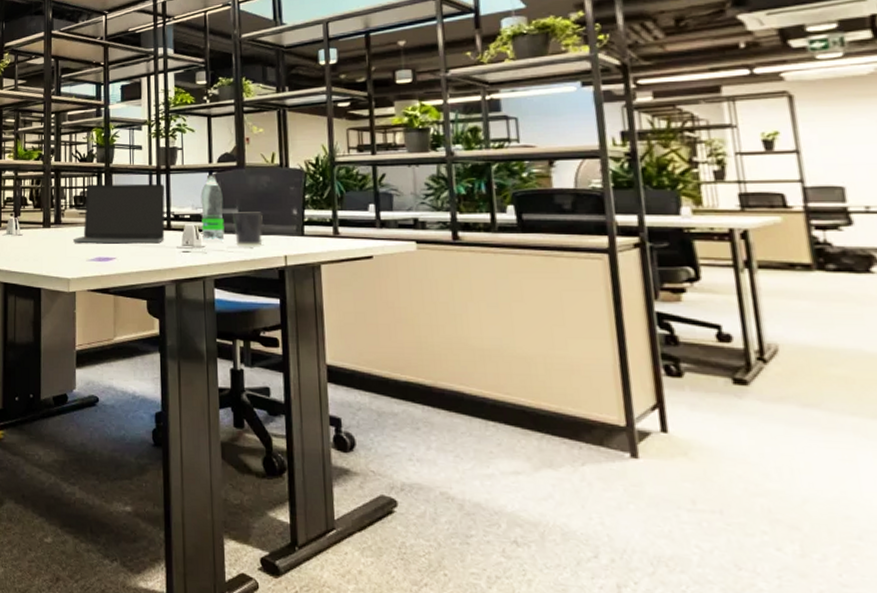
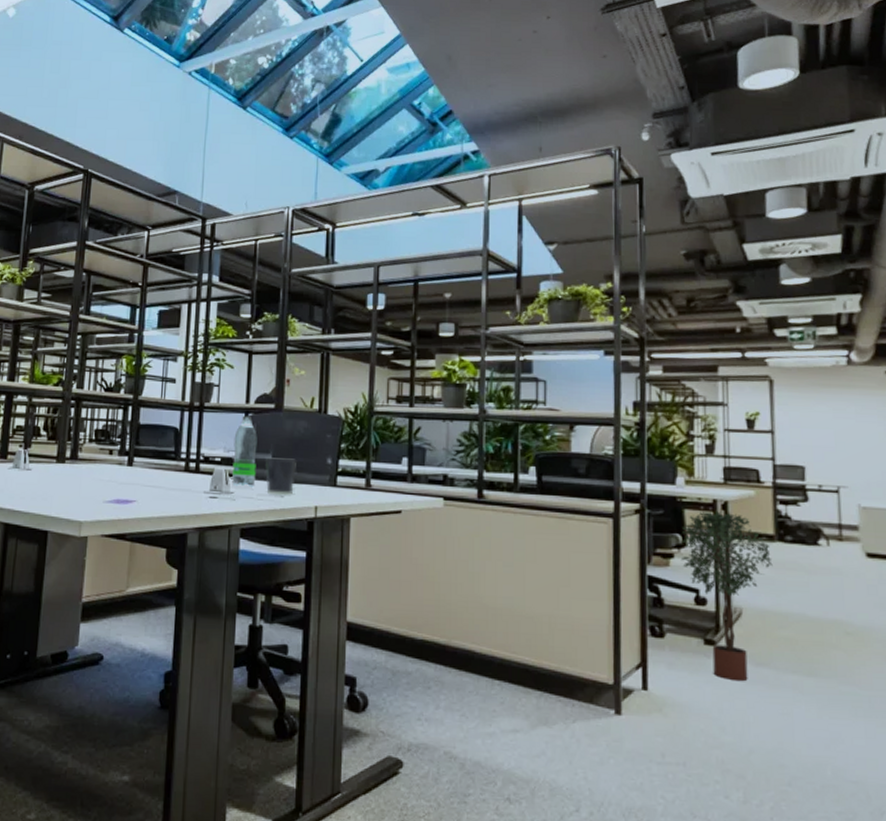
laptop: present [72,183,165,244] -> none [89,417,196,487]
potted tree: none [692,241,813,423] -> present [680,511,773,681]

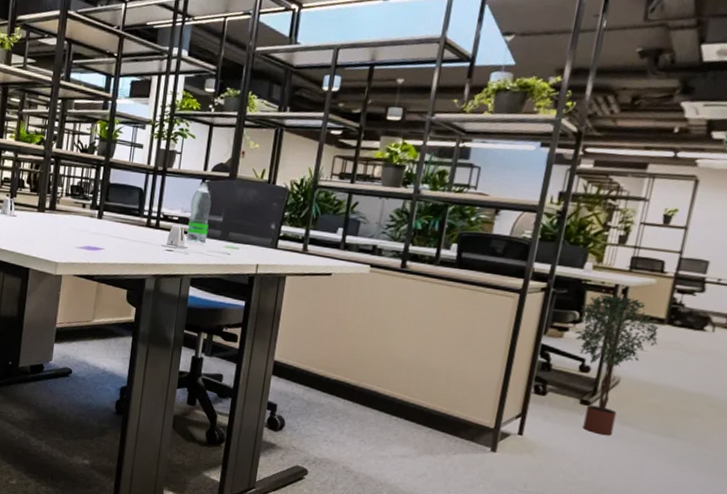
mug: present [265,457,296,496] -> none [215,220,244,254]

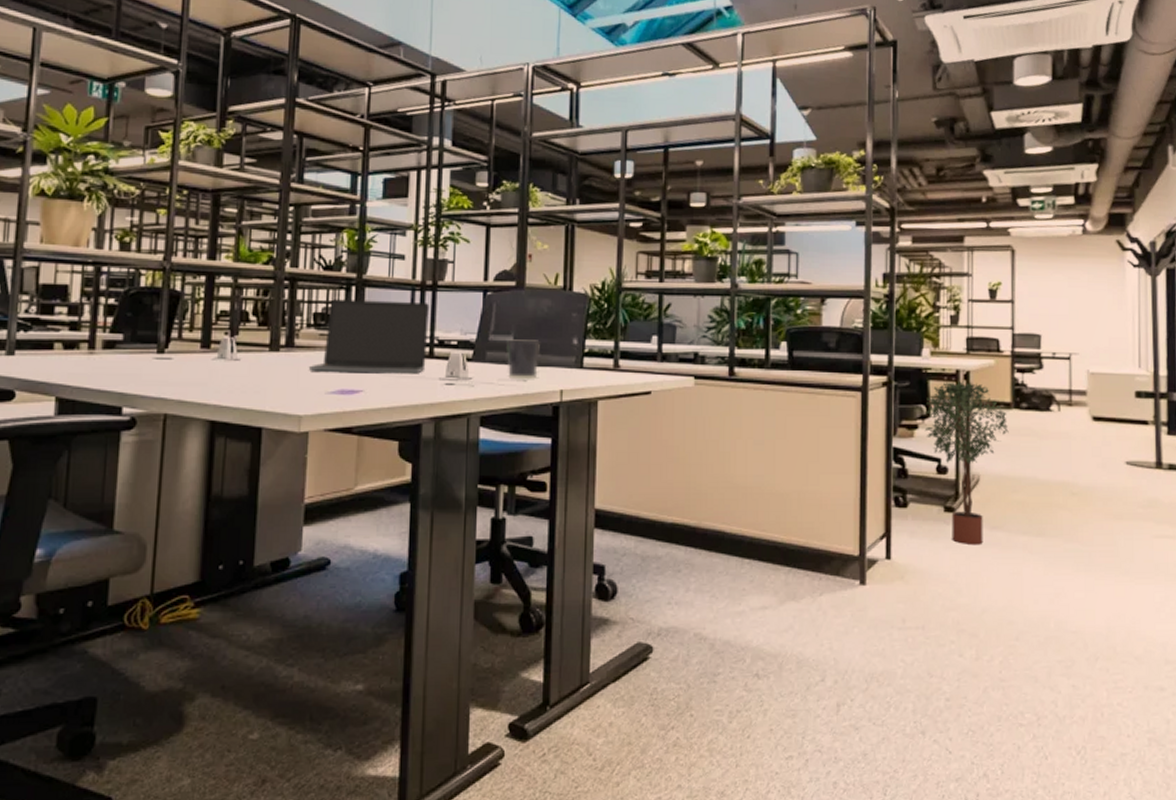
laptop: none [64,176,159,240] -> present [308,299,429,374]
bottle: present [186,181,212,246] -> none [470,294,497,374]
mug: none [215,220,244,254] -> present [507,339,540,380]

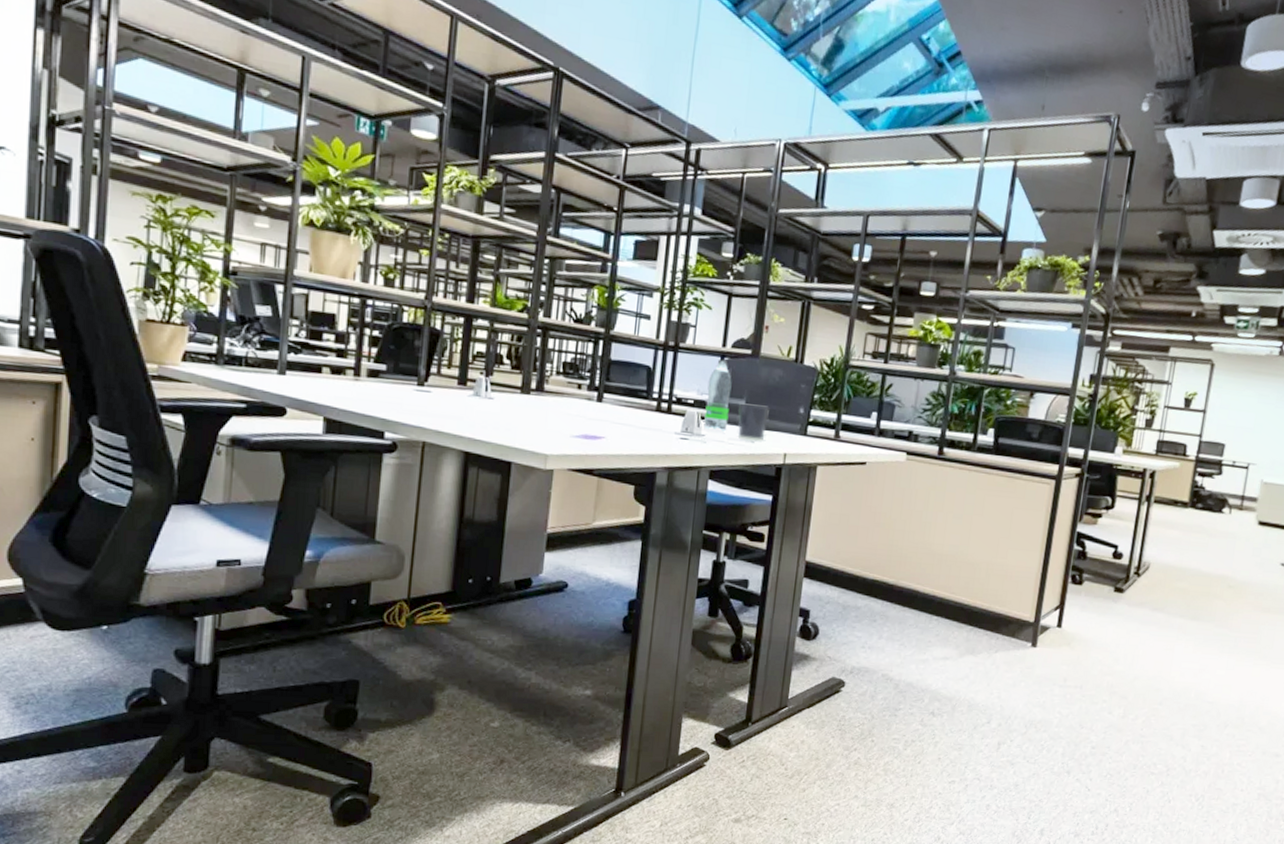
laptop: present [308,299,429,374] -> none [556,351,670,427]
bottle: none [470,294,497,374] -> present [704,359,732,433]
potted tree: present [924,381,1009,544] -> none [1107,478,1182,622]

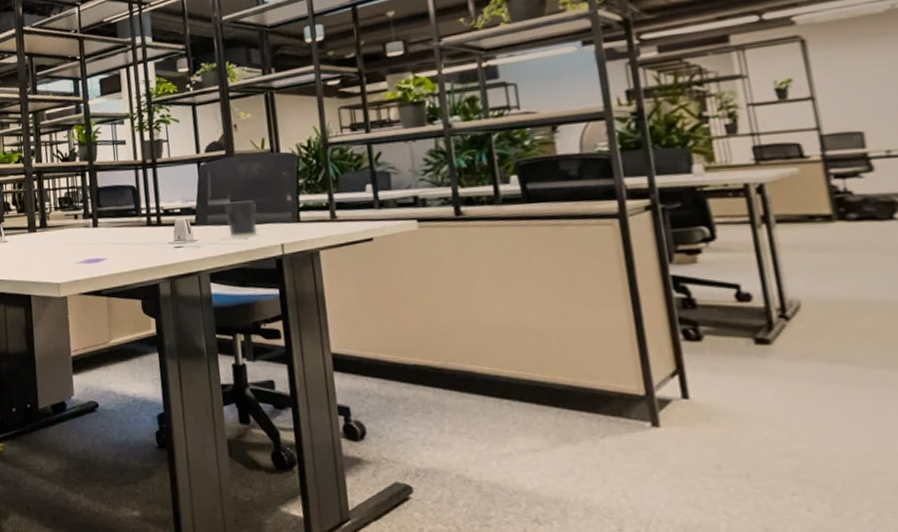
bottle: present [704,359,732,433] -> none [190,164,218,236]

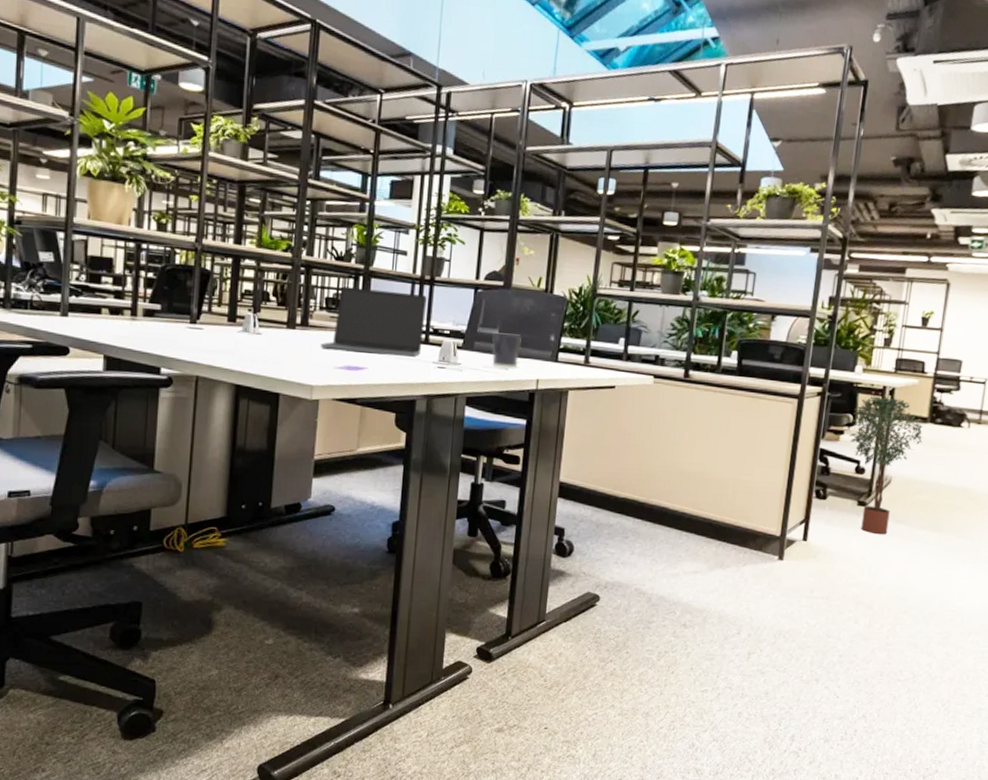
laptop: none [60,179,156,246] -> present [320,286,427,357]
potted tree: none [707,196,835,381] -> present [849,395,922,534]

